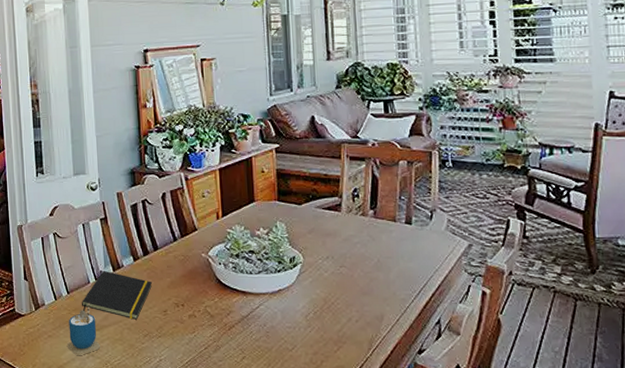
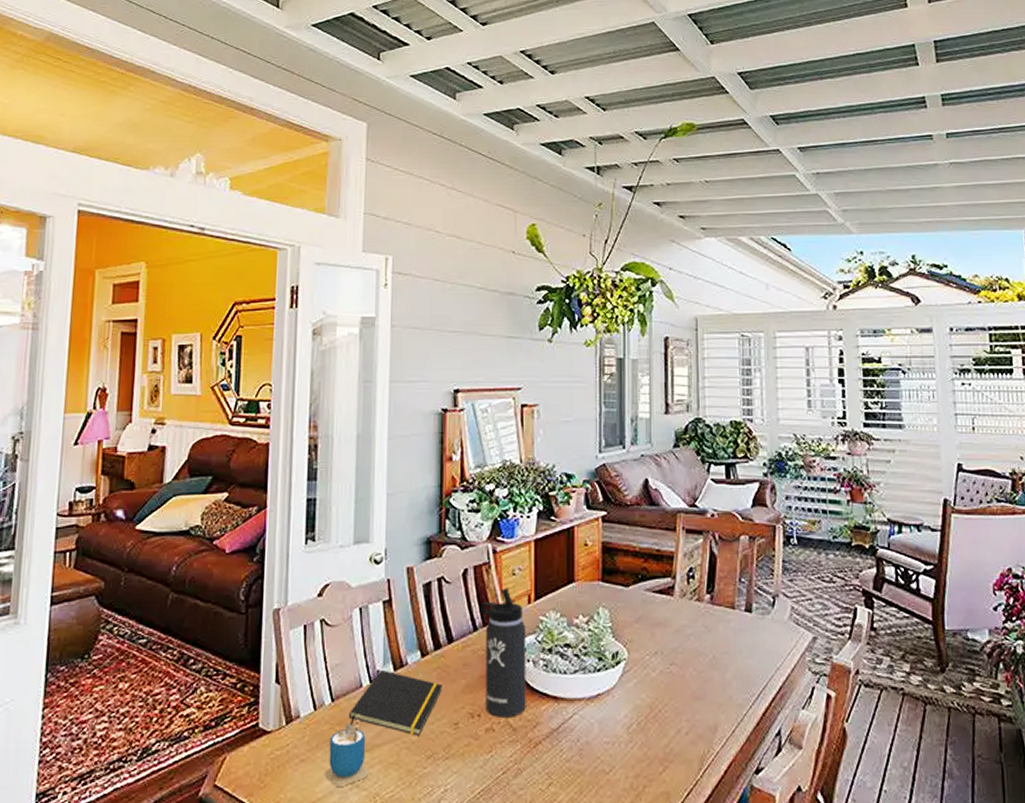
thermos bottle: none [178,207,220,307] -> present [481,588,527,717]

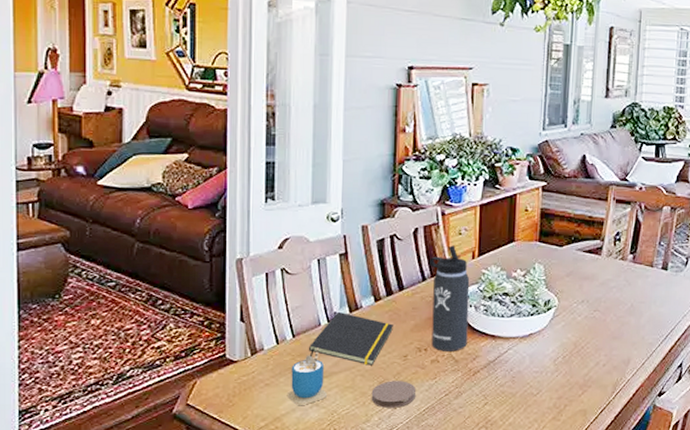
coaster: none [418,755,470,790] -> present [371,381,416,408]

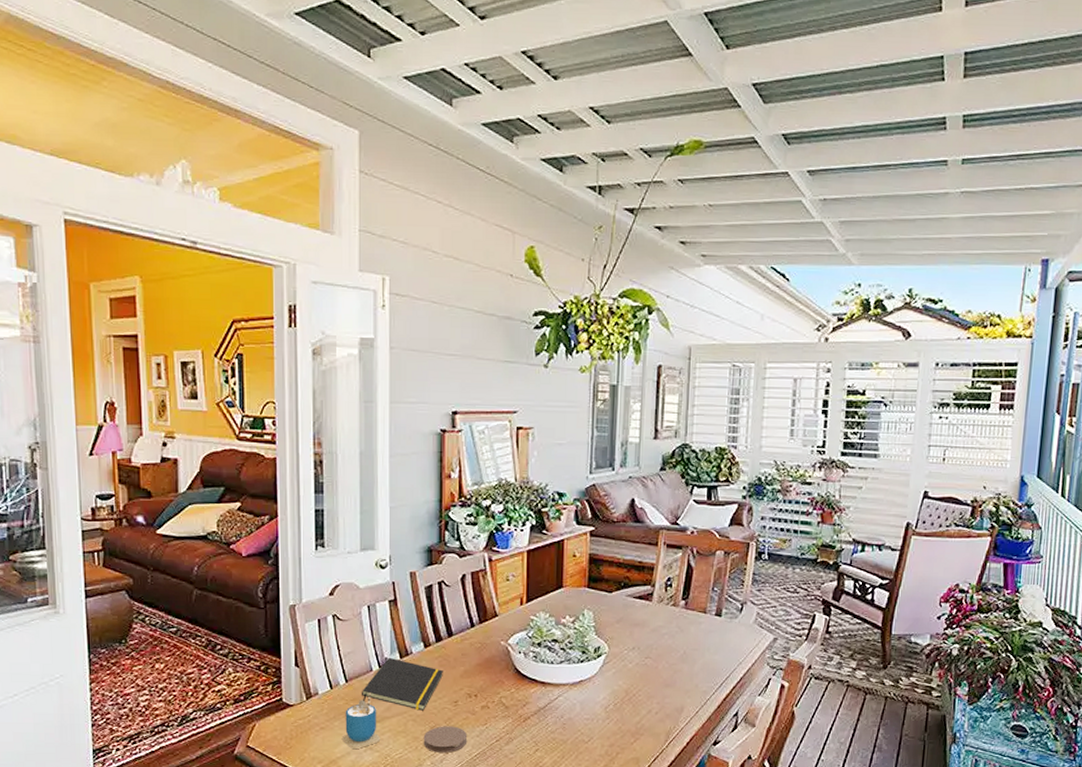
thermos bottle: present [429,245,470,351] -> none [478,591,519,698]

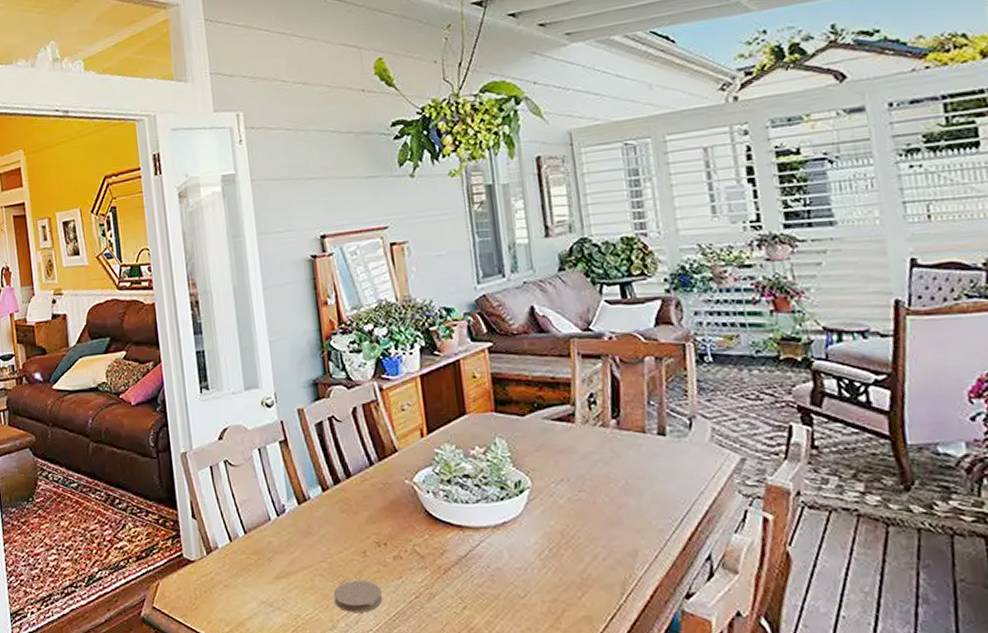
cup: present [341,692,381,750] -> none [246,544,288,610]
notepad: present [362,657,444,711] -> none [262,504,347,564]

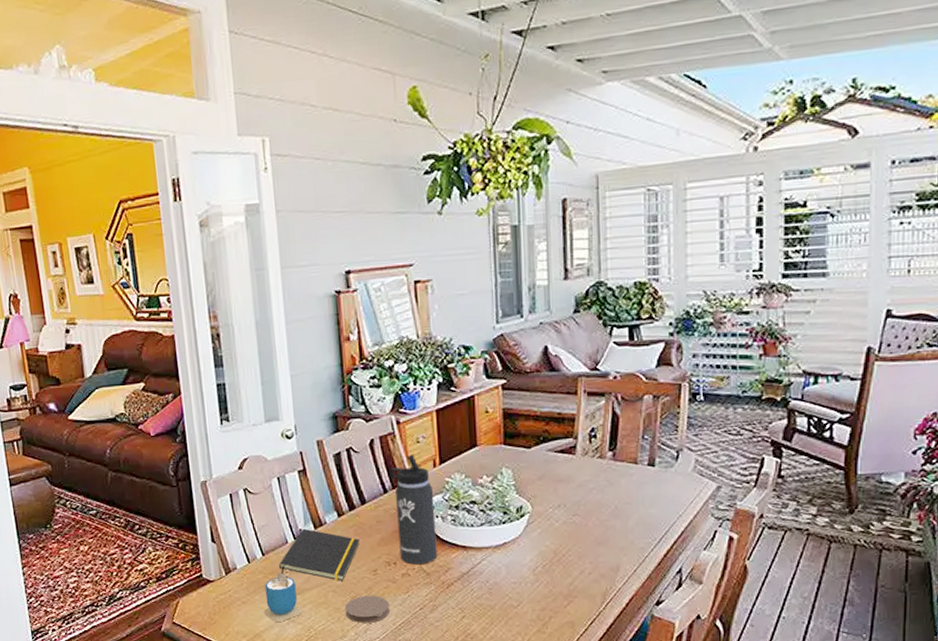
cup: none [246,544,288,610] -> present [263,565,303,623]
notepad: none [262,504,347,564] -> present [279,528,360,581]
thermos bottle: none [374,423,431,546] -> present [389,454,438,565]

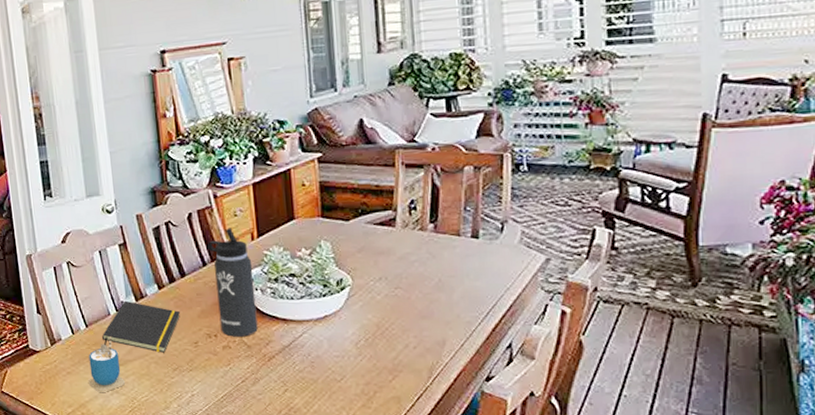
coaster: present [345,595,391,623] -> none [167,367,212,395]

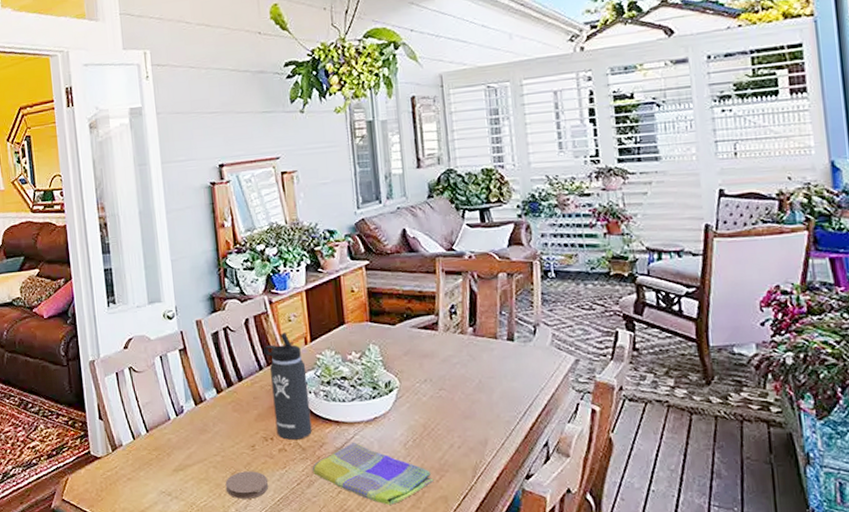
cup: present [88,336,126,393] -> none [148,441,185,499]
notepad: present [102,300,181,353] -> none [162,405,239,457]
coaster: none [167,367,212,395] -> present [225,471,269,499]
dish towel: none [257,341,387,404] -> present [312,443,434,505]

